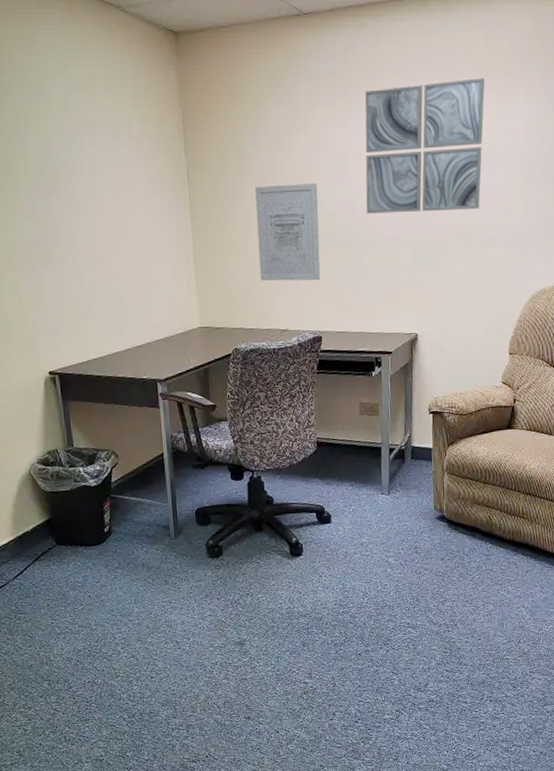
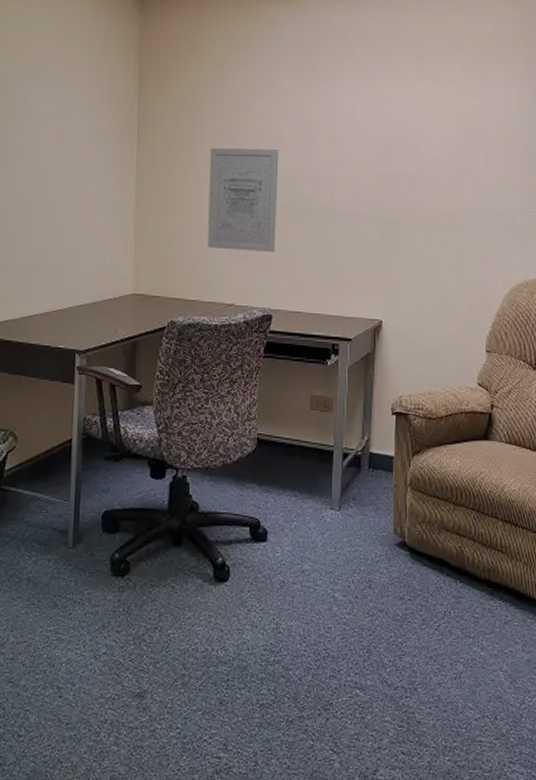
wall art: present [365,78,485,214] -> none [331,58,464,190]

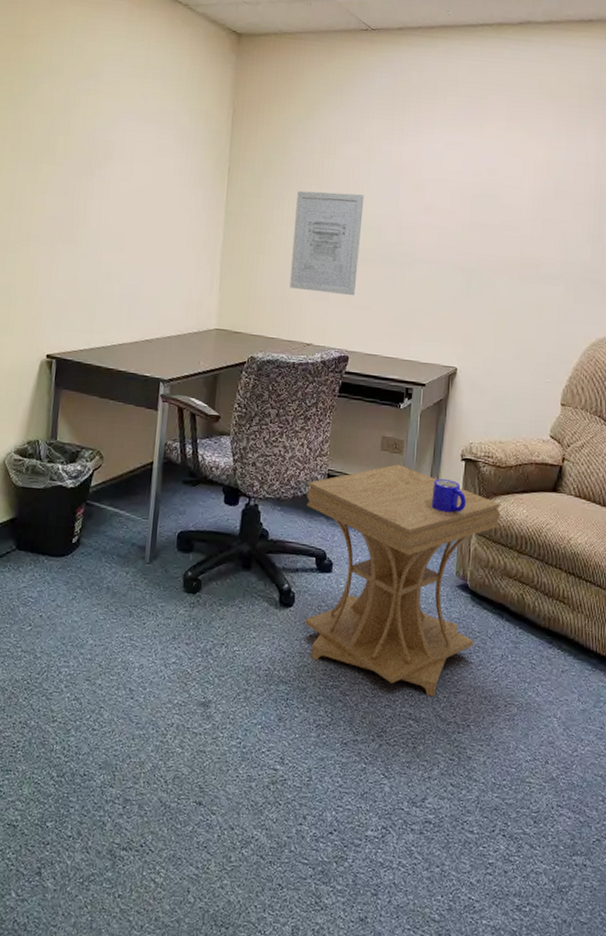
side table: none [237,423,434,662] -> present [305,464,501,697]
mug: none [365,435,400,469] -> present [431,479,467,513]

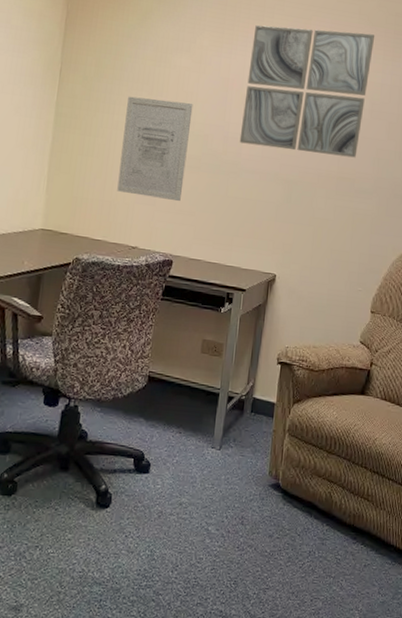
side table: present [305,464,501,697] -> none [121,367,313,594]
wall art: none [414,108,557,242] -> present [239,25,375,158]
mug: present [431,479,467,513] -> none [248,381,281,414]

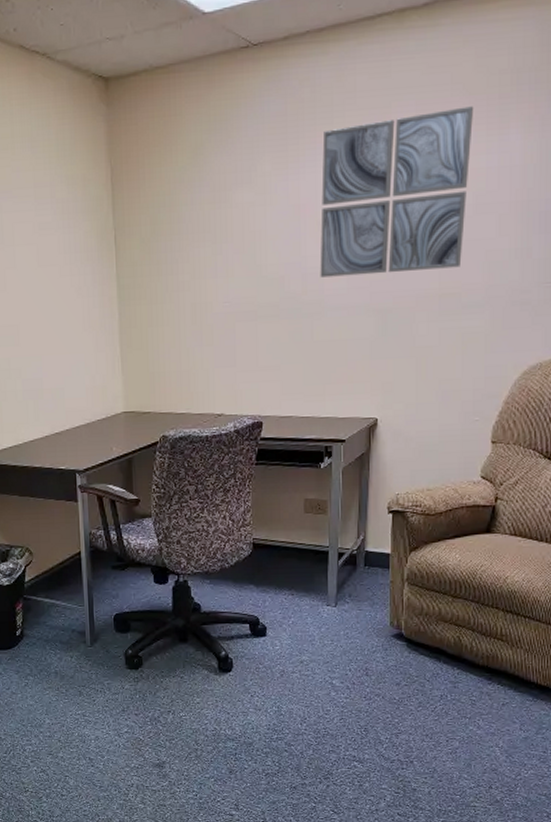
wall art: present [117,96,193,202] -> none [191,244,263,359]

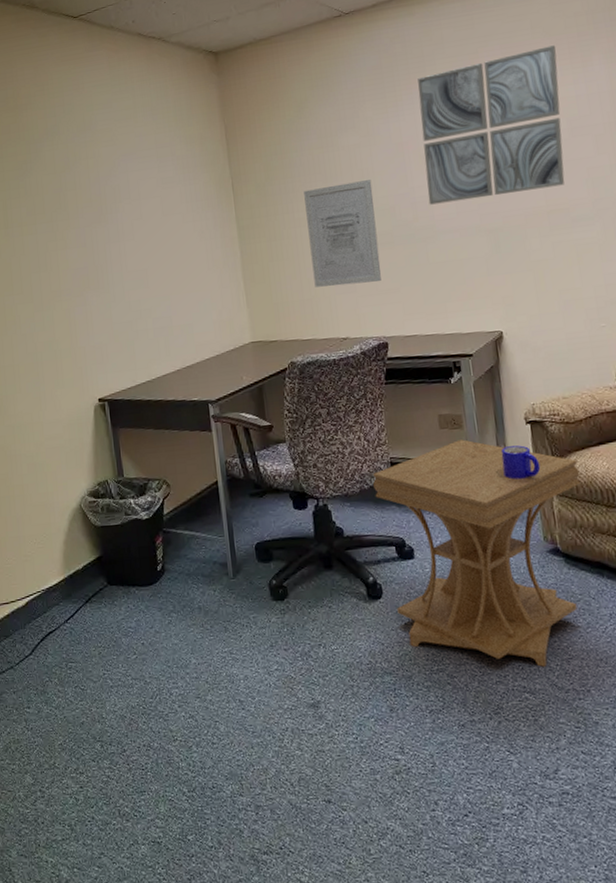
wall art: none [191,244,263,359] -> present [304,180,381,288]
side table: none [234,525,433,739] -> present [372,439,580,667]
mug: none [360,534,396,566] -> present [501,445,541,480]

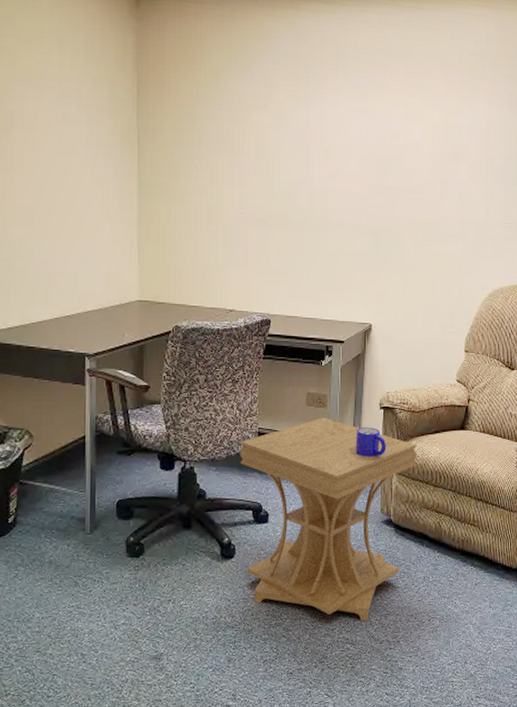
wall art: present [304,180,381,288] -> none [209,159,276,261]
wall art: present [418,45,565,205] -> none [325,75,450,203]

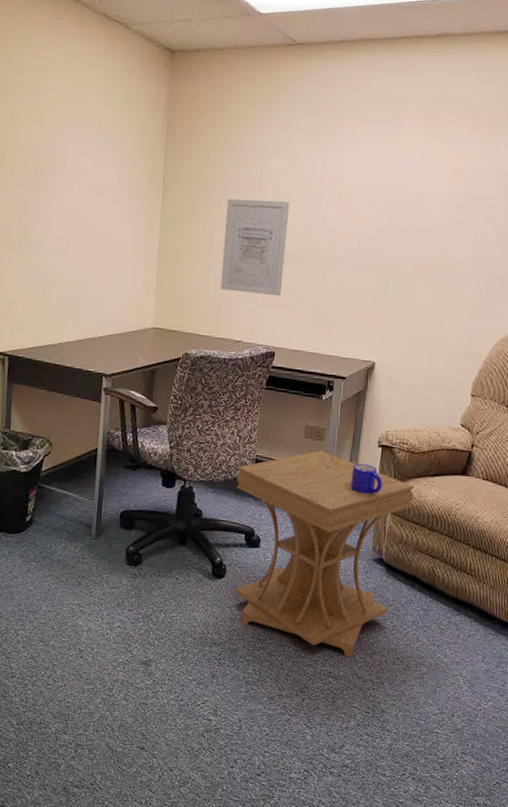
wall art: none [209,159,276,261] -> present [220,198,290,297]

